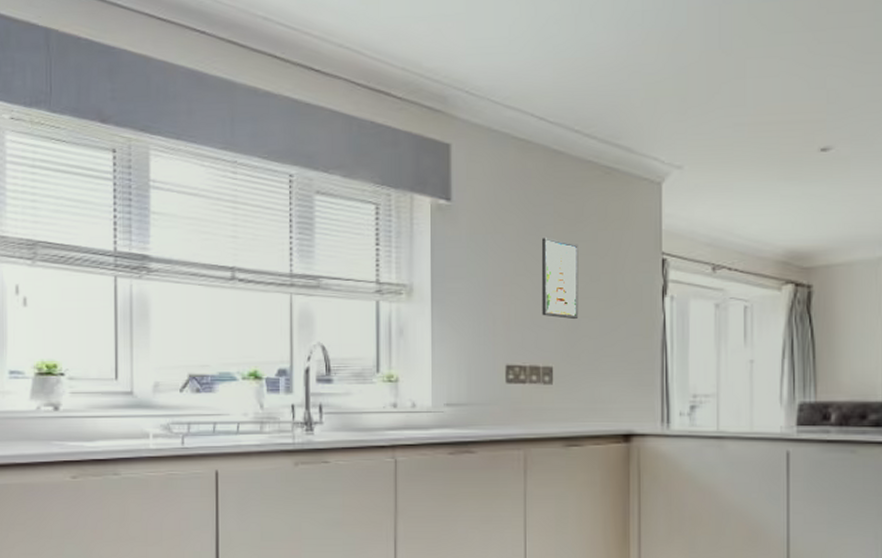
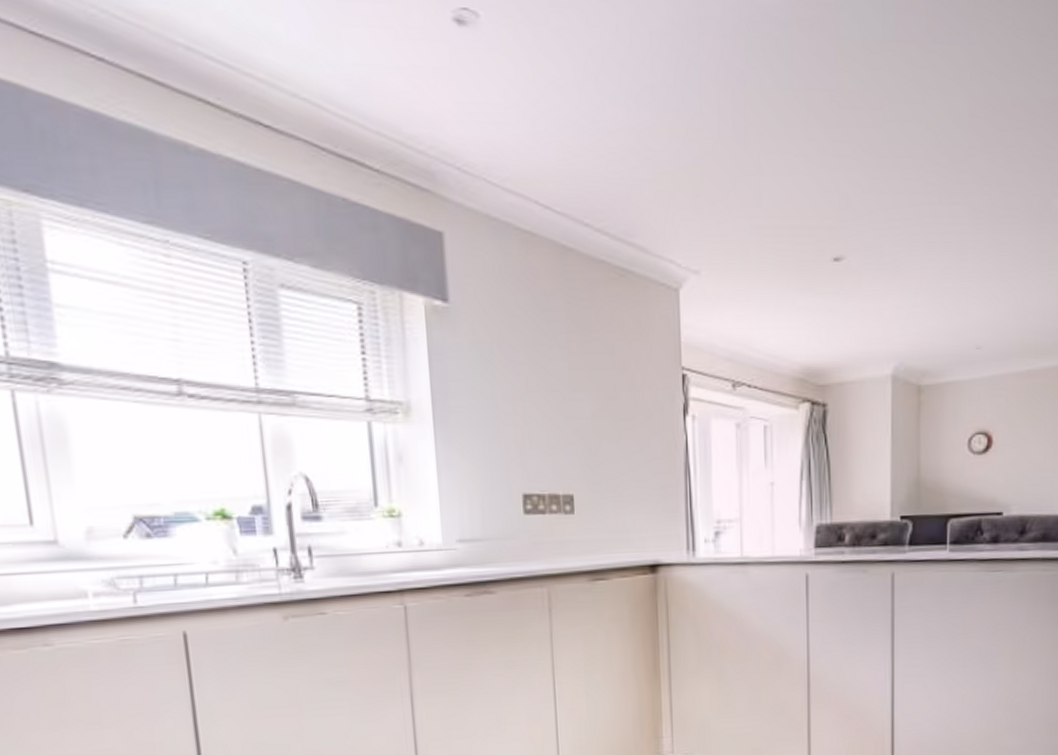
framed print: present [541,237,579,320] -> none [554,347,598,442]

